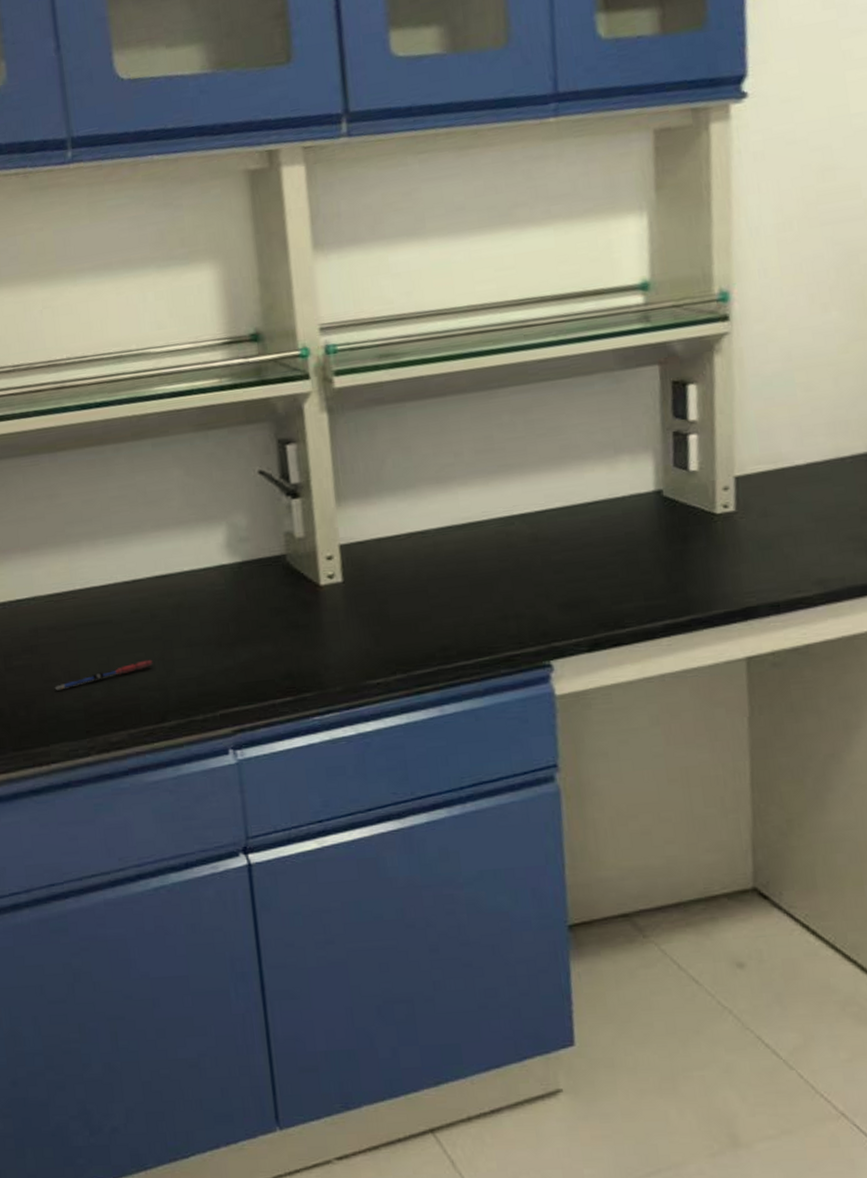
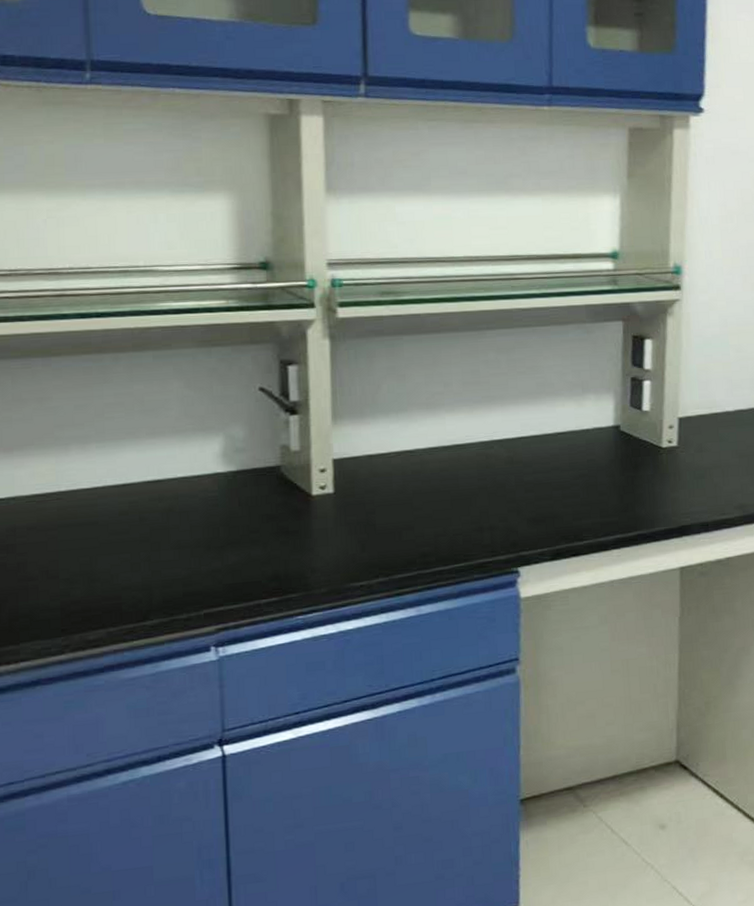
pen: present [54,659,153,691] -> none [30,560,138,590]

